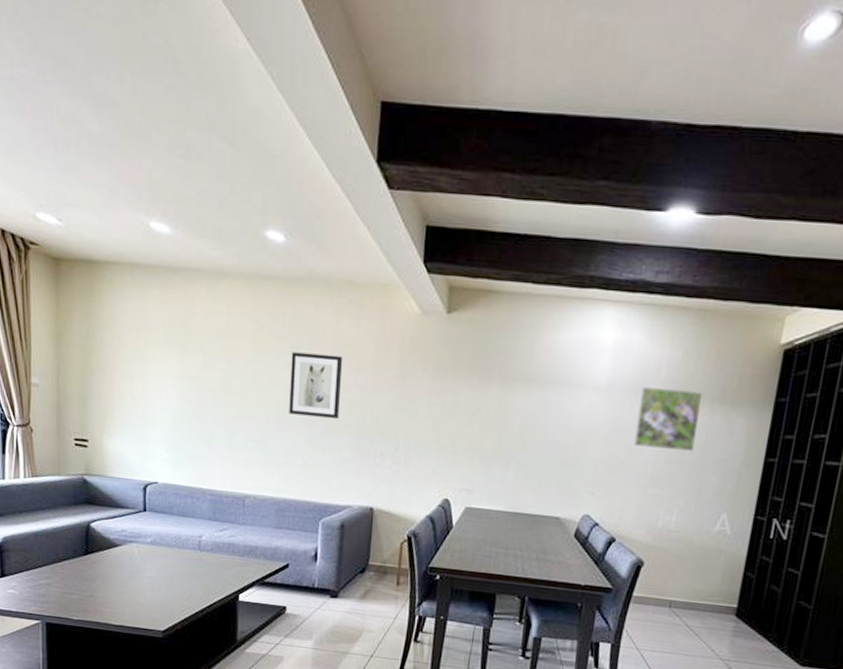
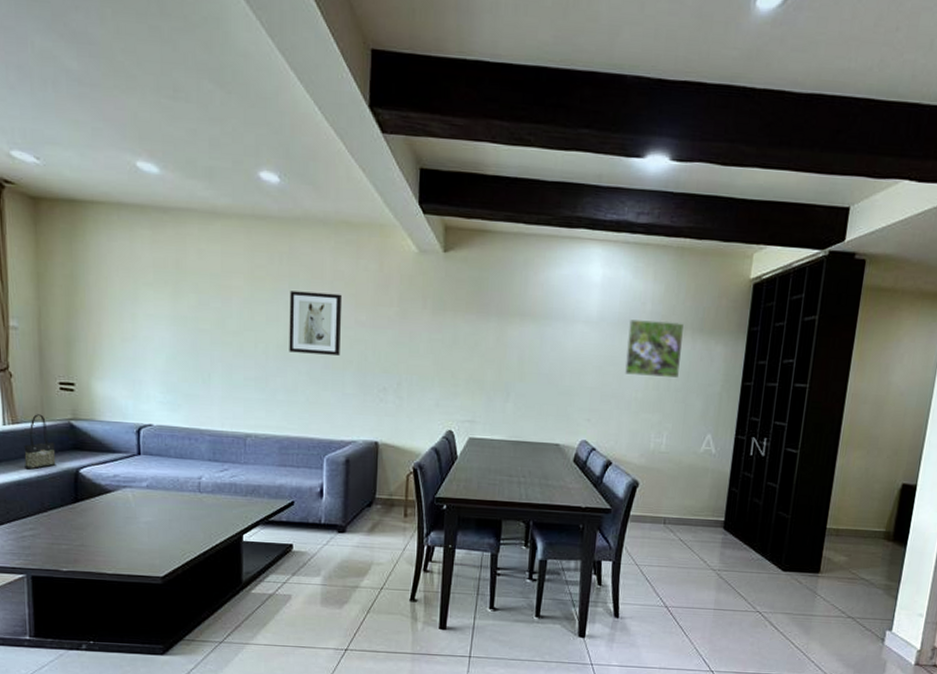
tote bag: none [42,468,70,522] -> present [24,414,56,470]

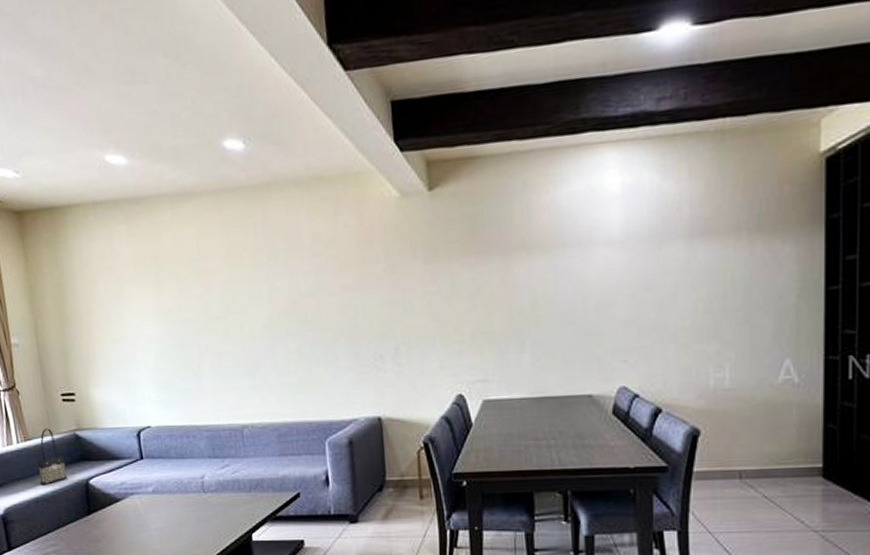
wall art: present [289,290,343,355] -> none [268,258,329,331]
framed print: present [624,319,685,379] -> none [663,223,738,299]

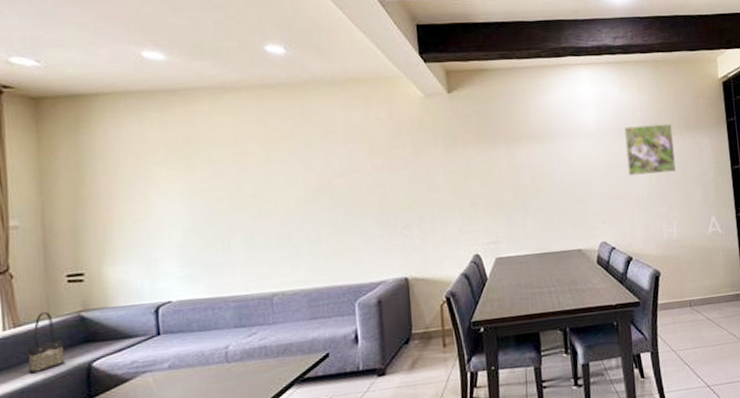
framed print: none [663,223,738,299] -> present [624,123,676,176]

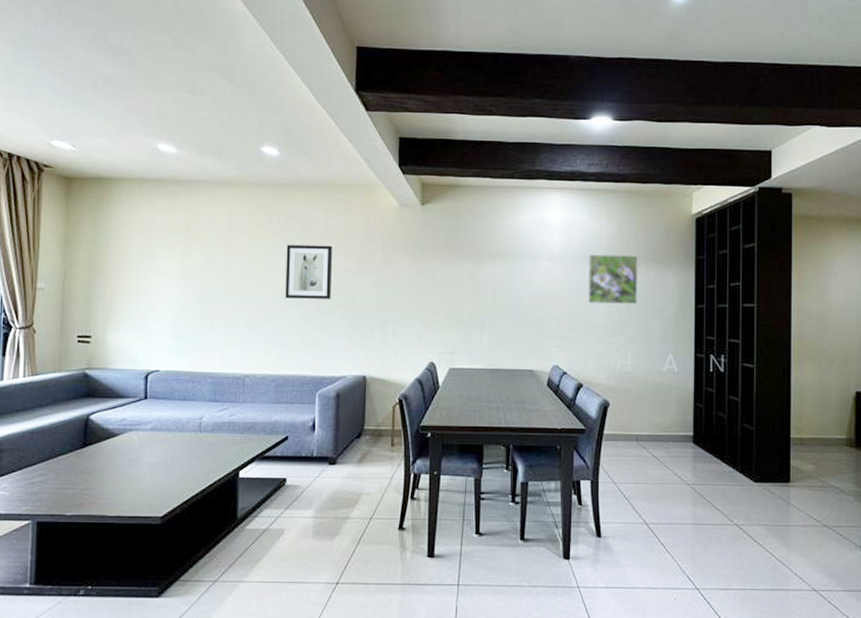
tote bag: present [27,312,65,374] -> none [40,366,69,418]
wall art: none [304,144,360,206] -> present [285,245,333,299]

